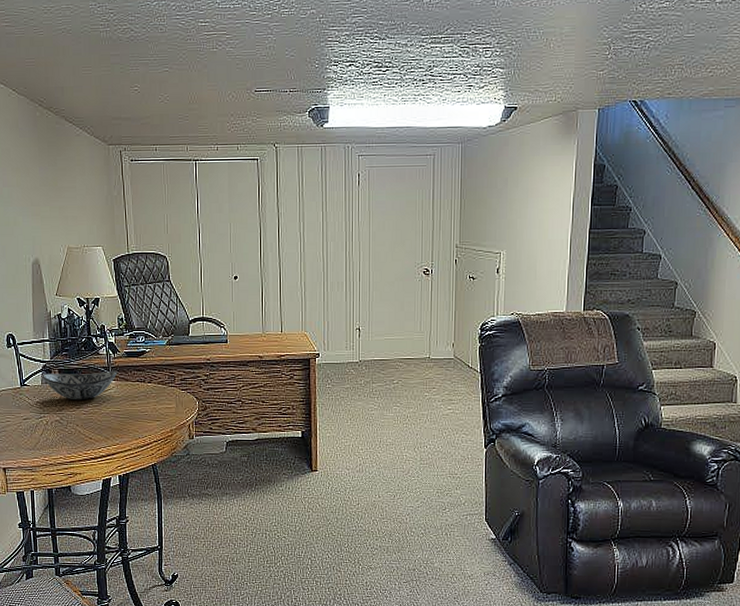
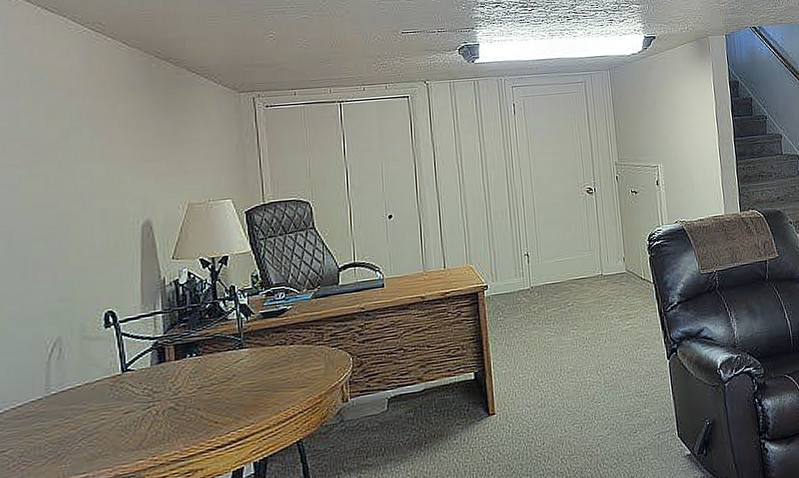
decorative bowl: present [42,371,117,399] -> none [152,337,250,379]

